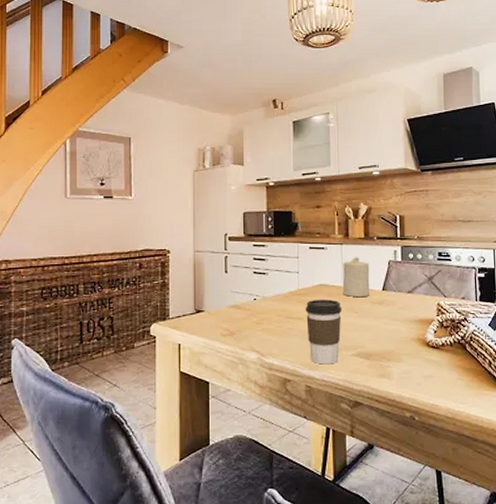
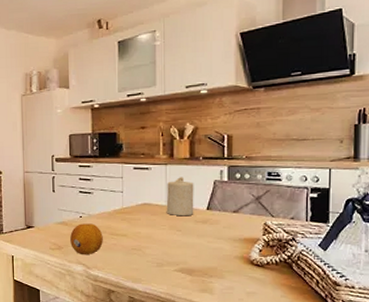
fruit: none [243,306,278,342] -> present [70,223,103,255]
coffee cup: present [305,300,342,365] -> none [128,218,165,278]

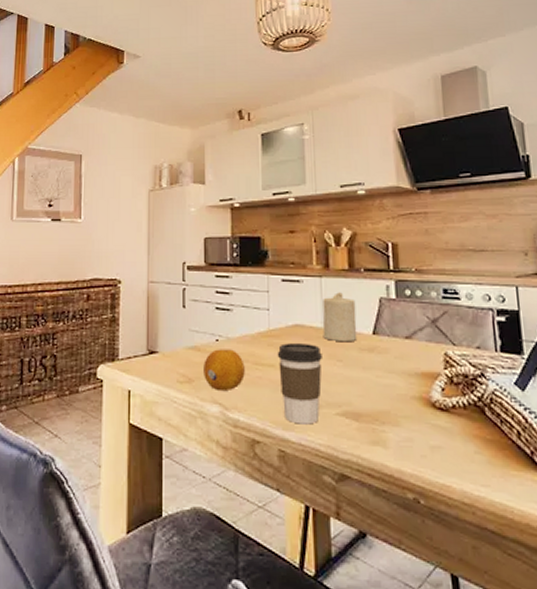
coffee cup: none [128,218,165,278] -> present [277,343,322,425]

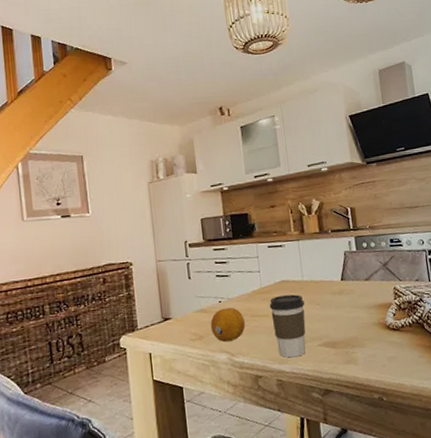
candle: present [322,292,358,341] -> none [301,251,330,290]

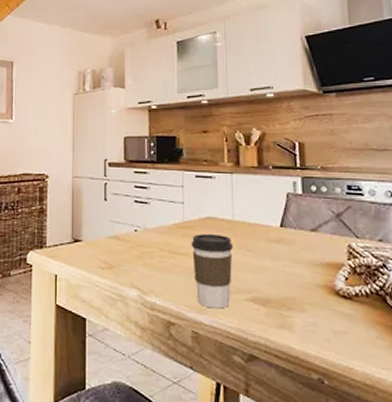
fruit: present [210,307,245,342] -> none [123,238,161,278]

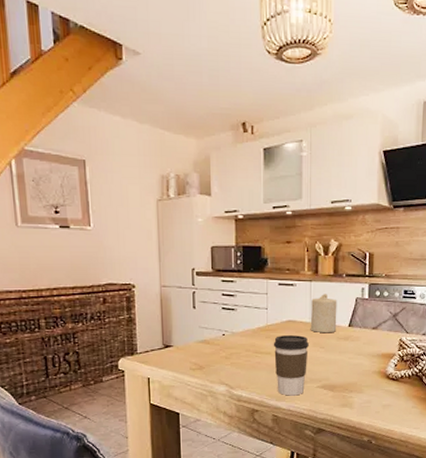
candle: none [233,188,266,233] -> present [310,294,337,332]

